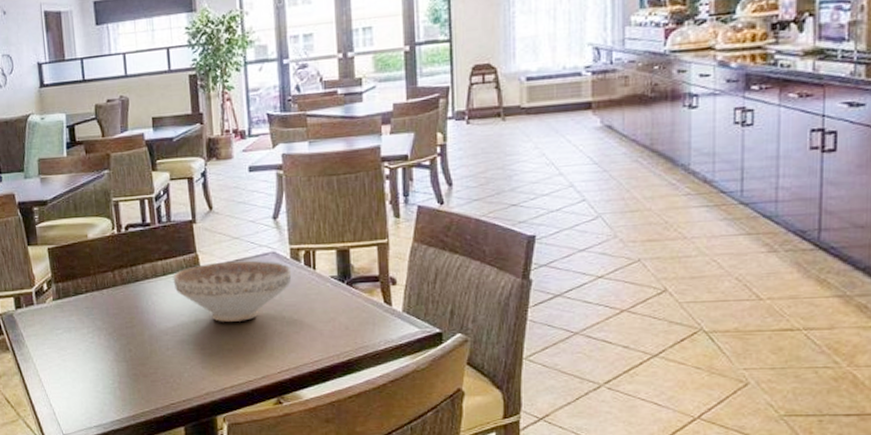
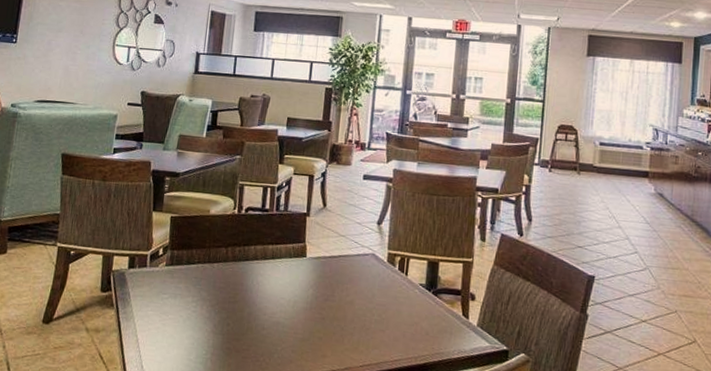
decorative bowl: present [173,260,292,322] -> none [279,254,387,313]

